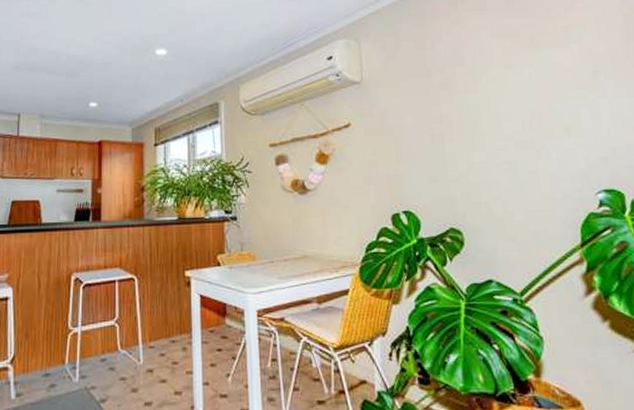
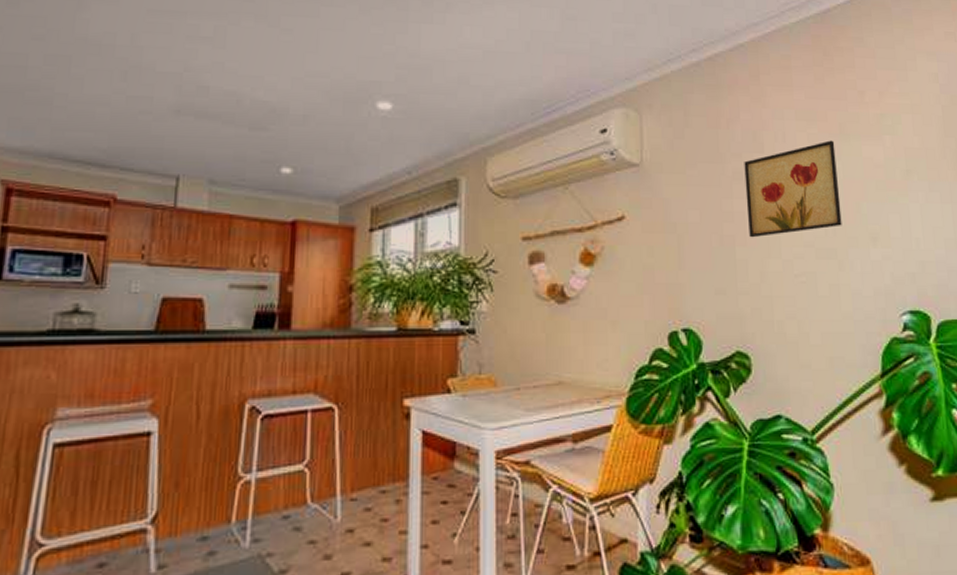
wall art: none [448,51,538,135] -> present [744,140,842,238]

